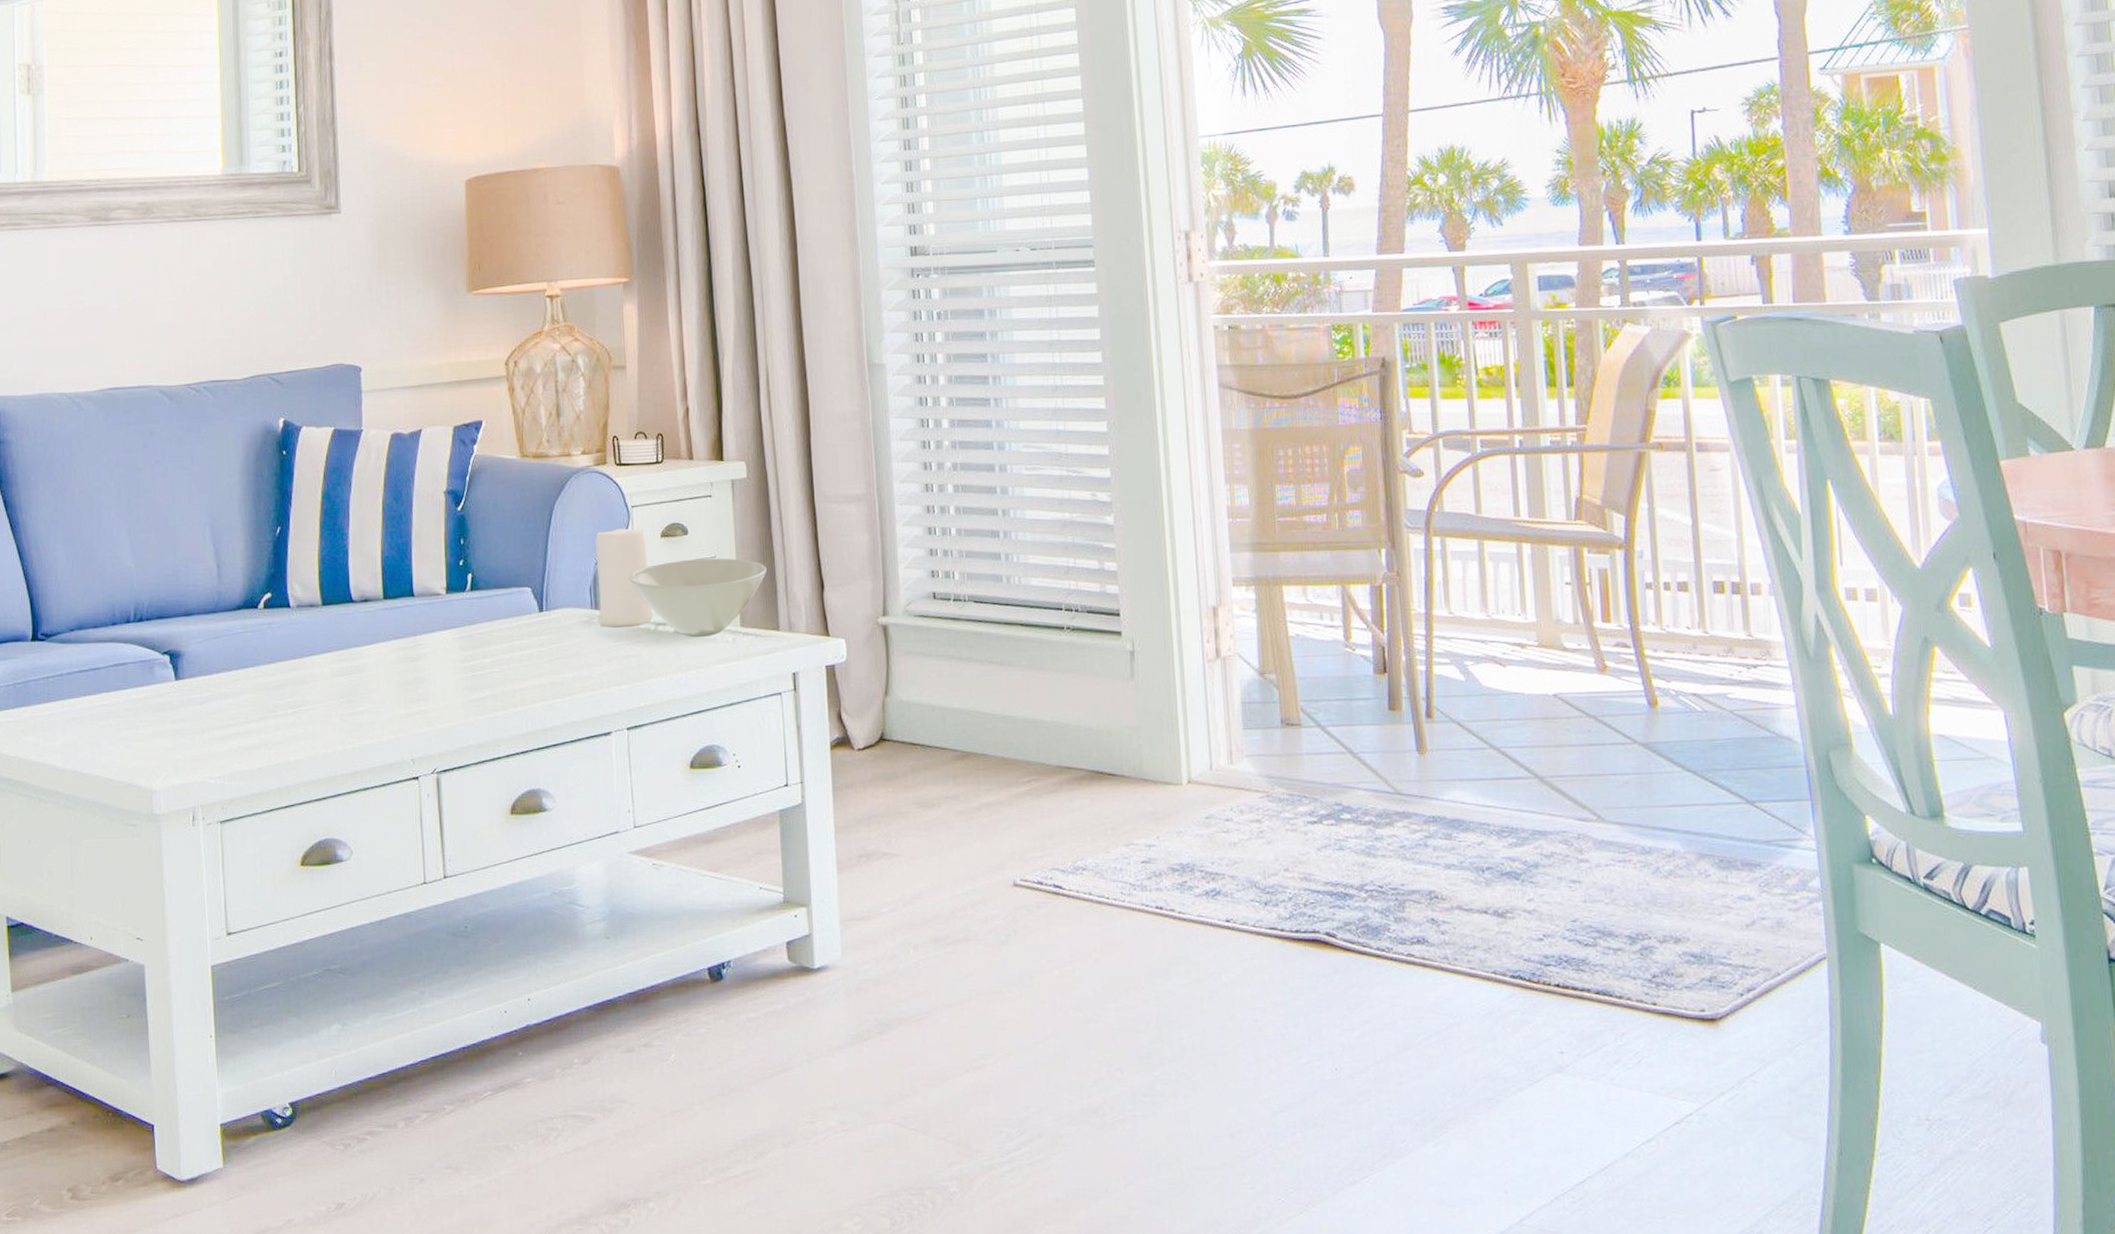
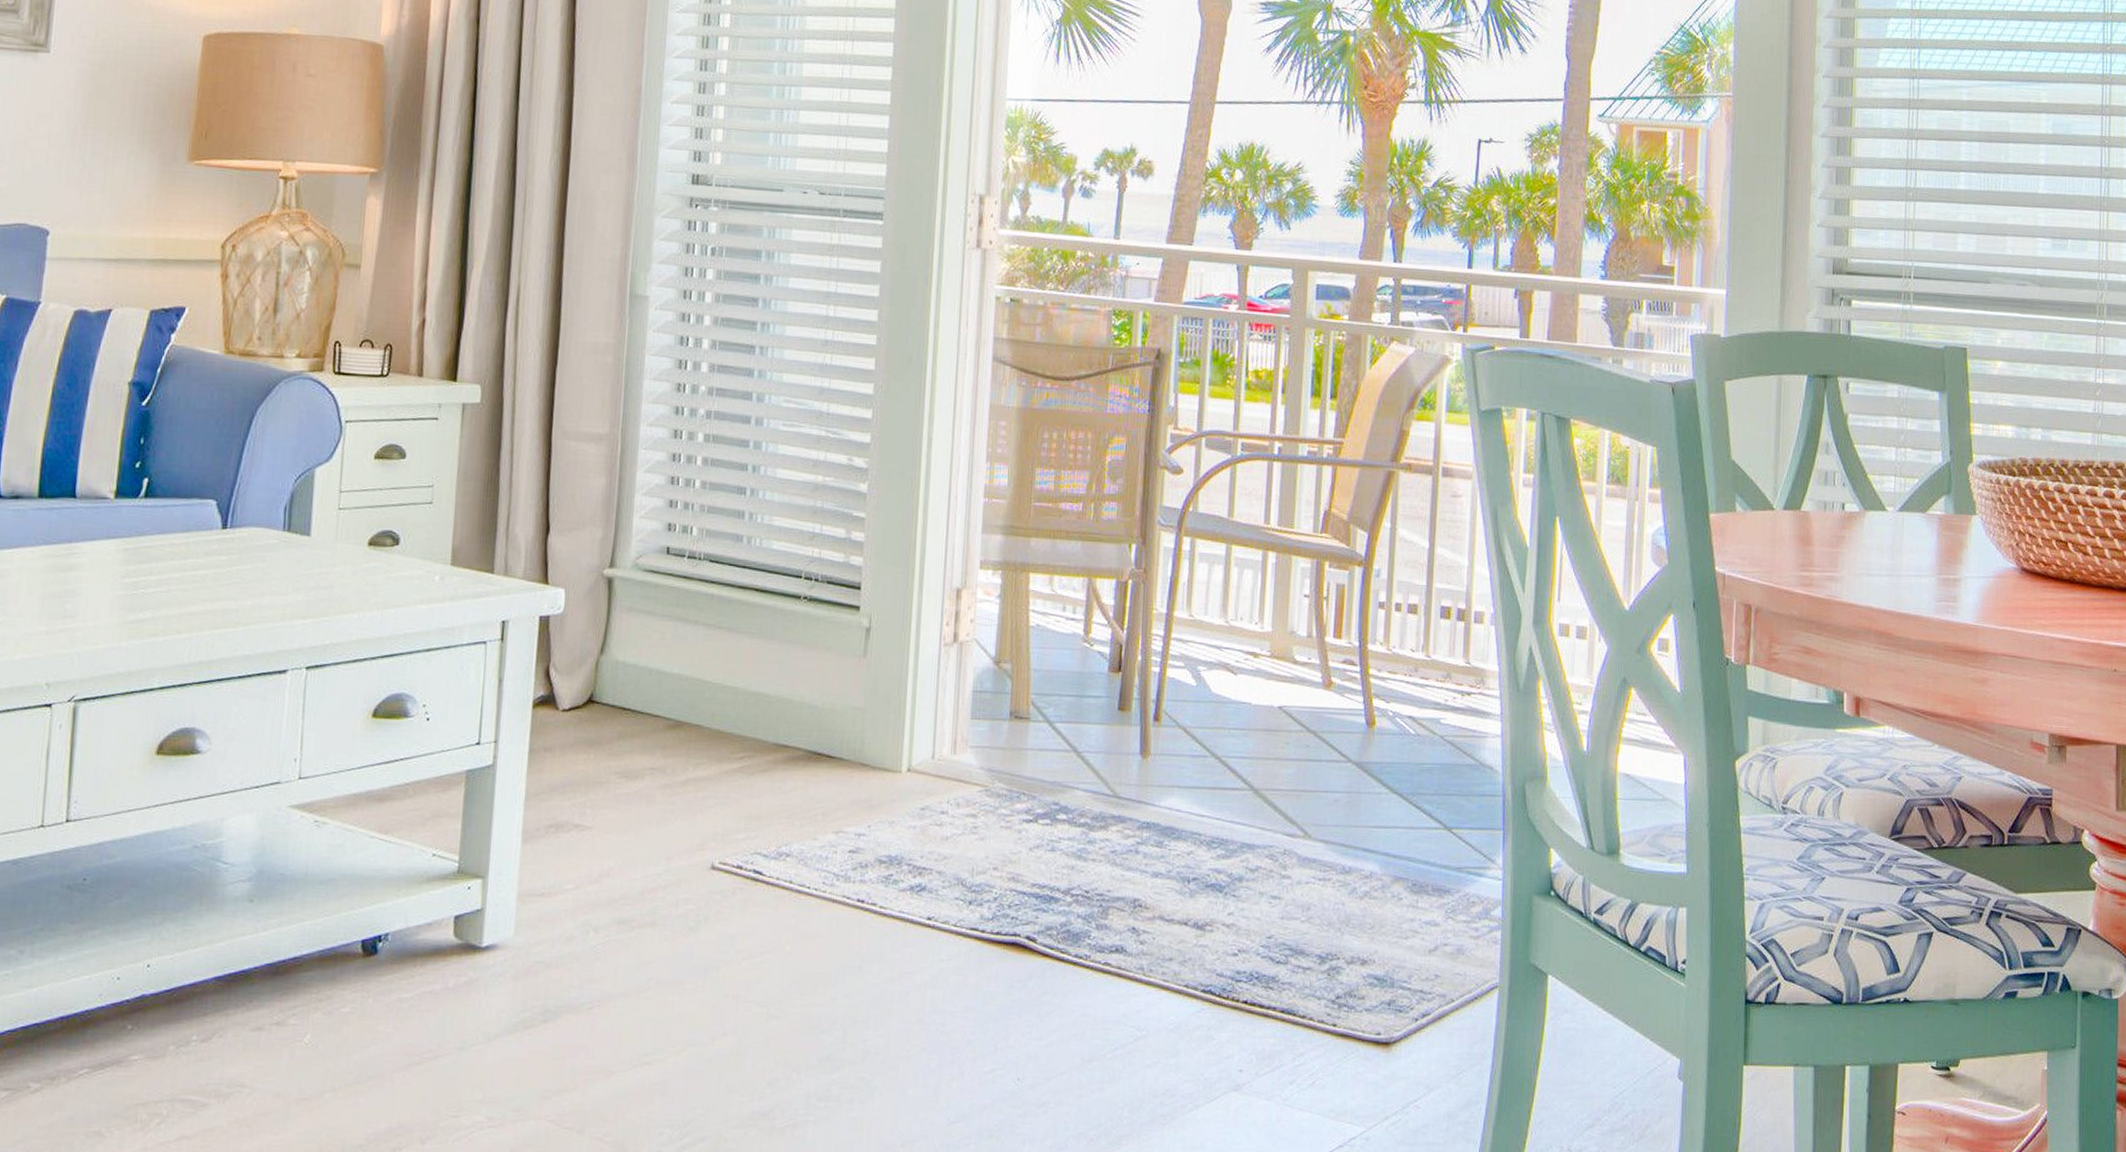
candle: present [595,528,653,629] -> none [290,444,357,556]
bowl: present [629,558,767,638] -> none [331,486,489,574]

